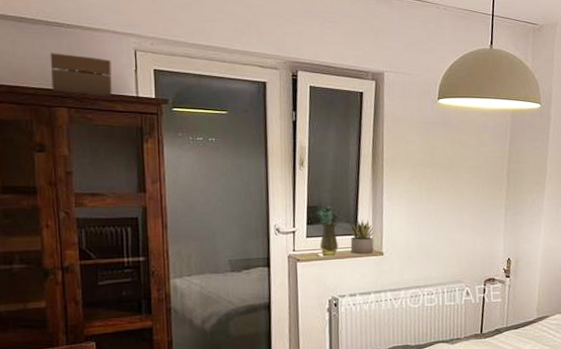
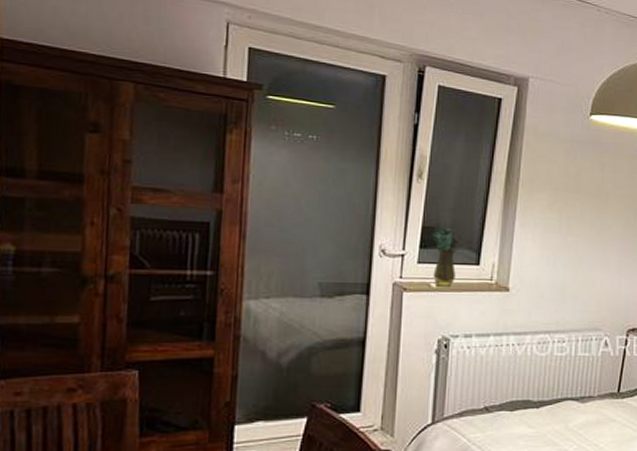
decorative box: present [50,53,112,97] -> none [117,15,196,75]
succulent plant: present [350,219,374,255] -> none [470,247,500,289]

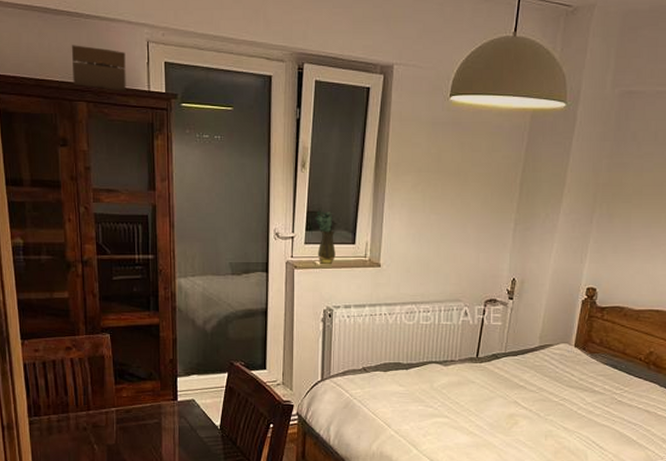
decorative box: none [117,15,196,75] -> present [71,45,126,91]

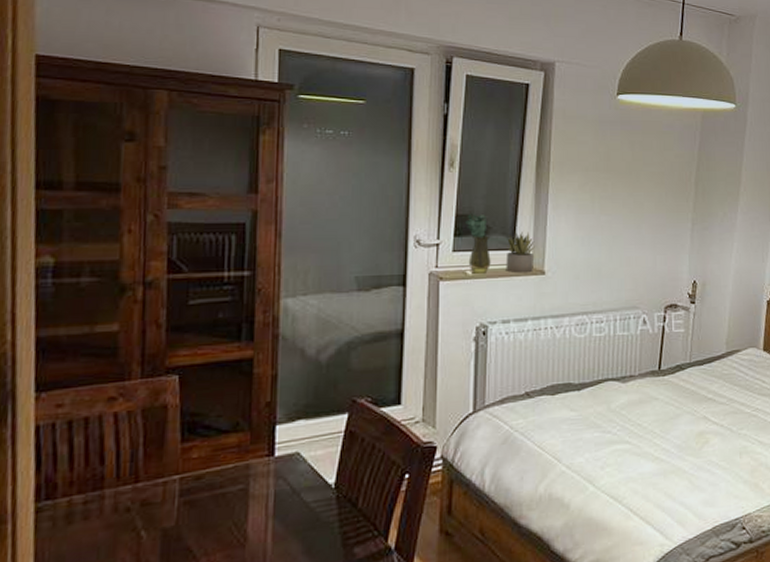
decorative box: present [71,45,126,91] -> none [151,25,227,80]
succulent plant: none [348,228,372,265] -> present [505,232,535,274]

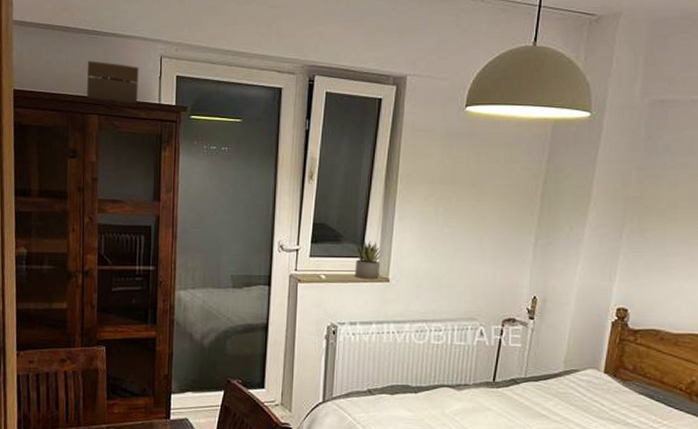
decorative box: none [151,25,227,80] -> present [87,61,139,105]
vase: present [465,211,491,275] -> none [321,220,342,279]

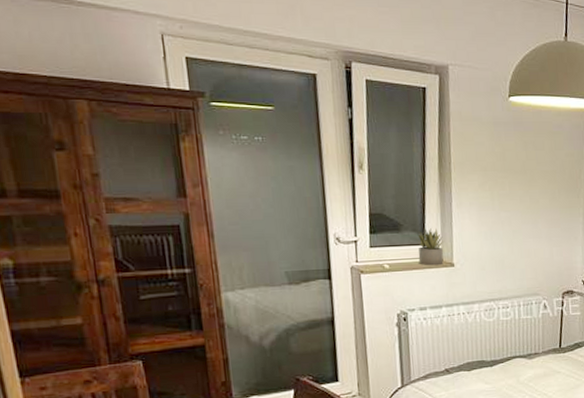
decorative box: present [87,61,139,105] -> none [60,35,139,89]

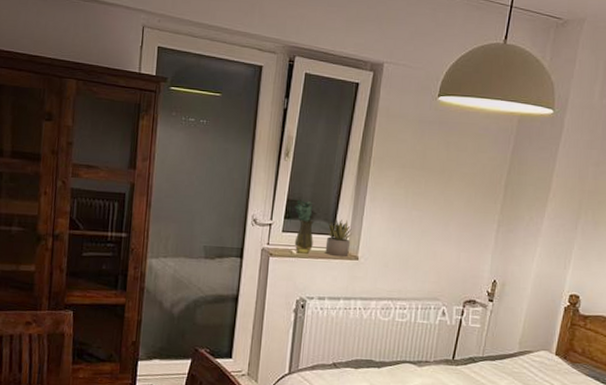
vase: none [378,210,405,268] -> present [294,197,315,255]

